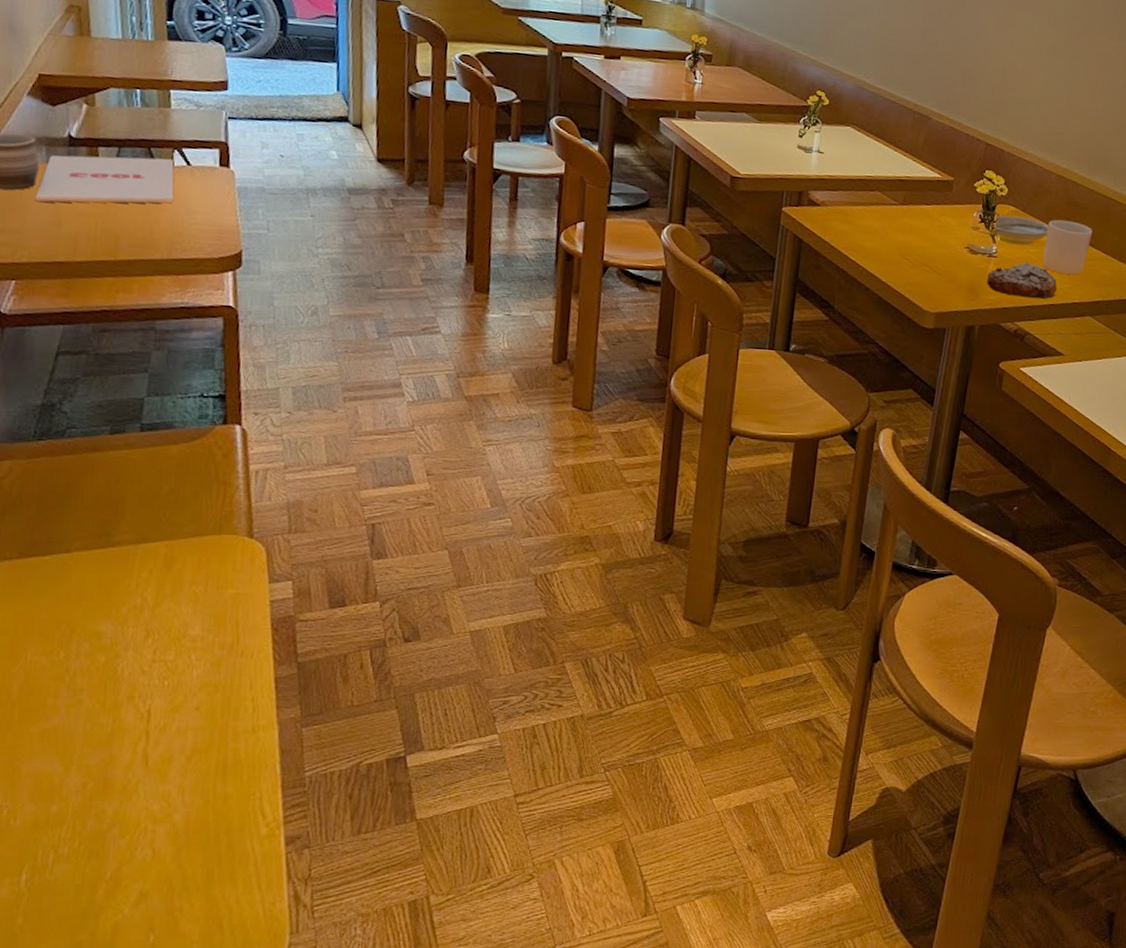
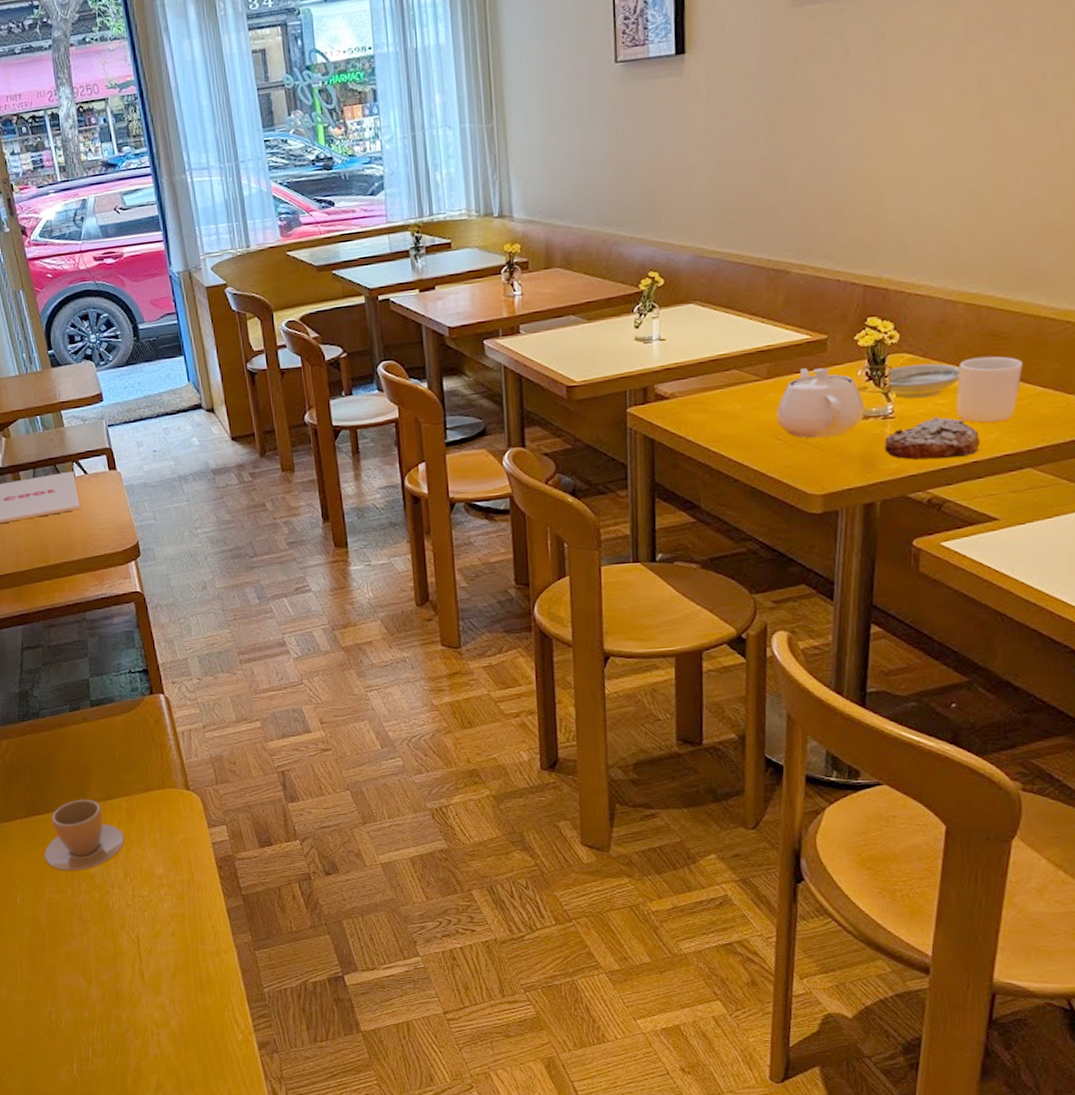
teacup: none [34,540,155,628] -> present [44,799,125,871]
teapot: none [906,202,976,265] -> present [776,367,865,439]

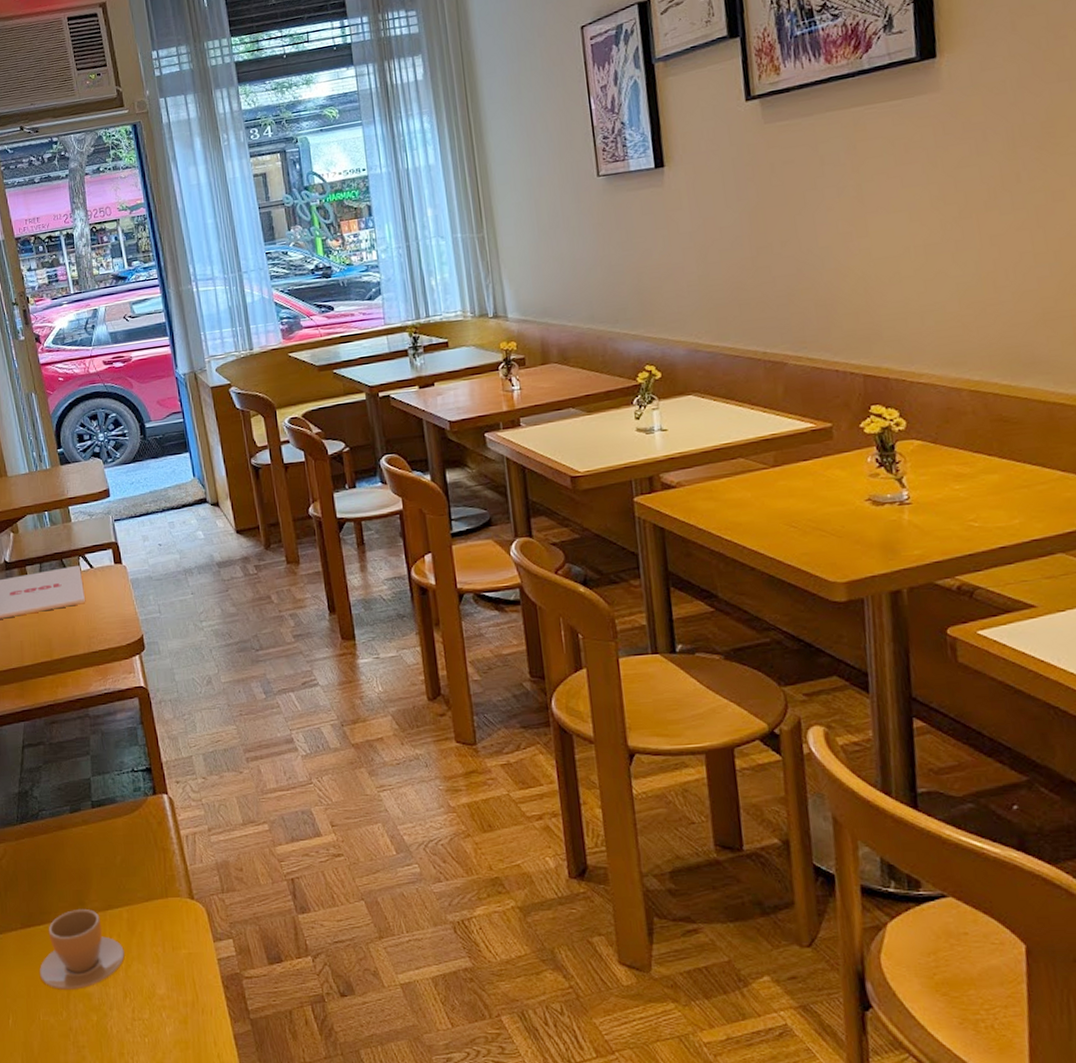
teapot: present [776,367,865,439] -> none [787,454,880,526]
saucer: present [881,363,961,399] -> none [893,449,974,485]
pastry: present [885,416,979,460] -> none [903,502,1005,546]
mug: present [956,355,1023,423] -> none [971,441,1040,508]

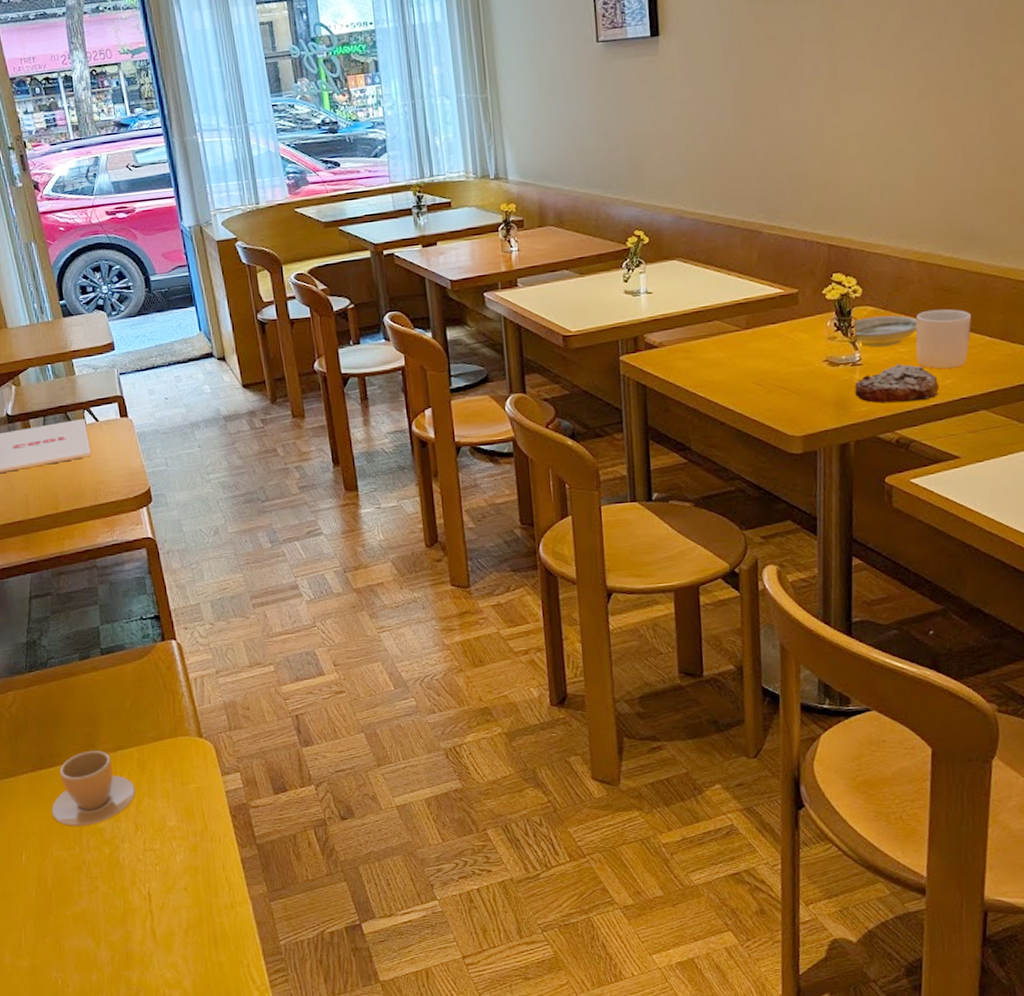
saucer: none [893,449,974,485] -> present [848,315,918,348]
pastry: none [903,502,1005,546] -> present [854,363,939,404]
mug: none [971,441,1040,508] -> present [915,308,972,370]

